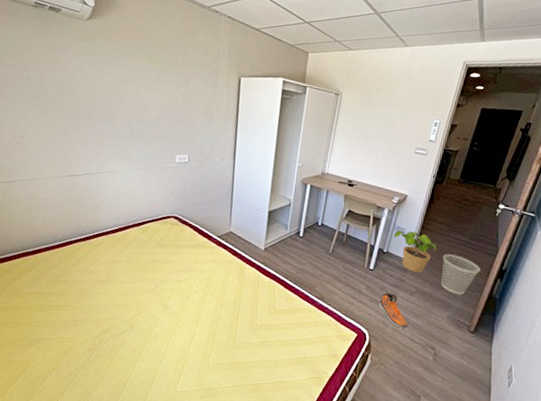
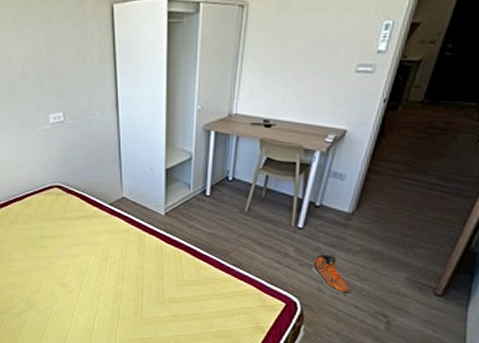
potted plant: present [393,230,436,273] -> none [328,177,389,227]
wastebasket: present [441,254,480,295] -> none [396,201,453,252]

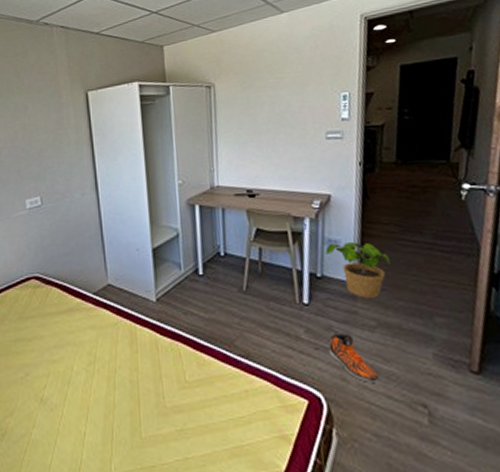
potted plant: none [328,177,389,227] -> present [325,242,390,298]

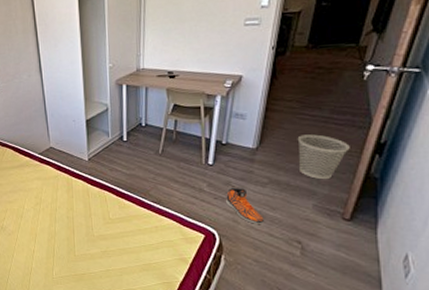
potted plant: present [325,242,390,298] -> none [232,116,288,161]
wastebasket: none [402,264,463,321] -> present [297,134,350,180]

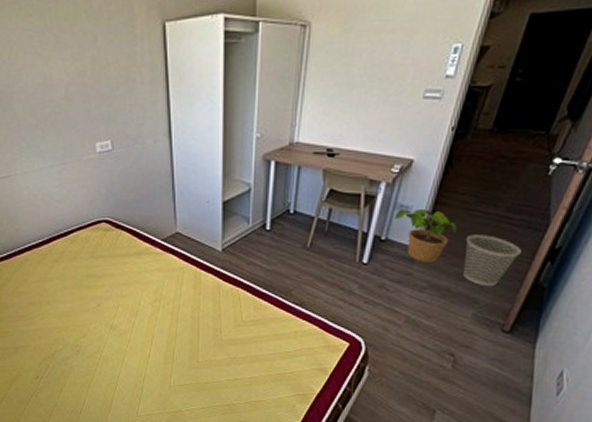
sneaker: present [225,188,264,224] -> none [376,292,417,333]
potted plant: none [232,116,288,161] -> present [394,209,457,262]

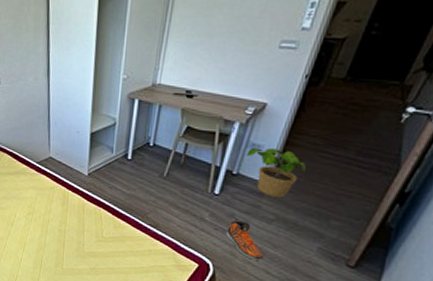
sneaker: none [376,292,417,333] -> present [225,221,263,261]
wastebasket: present [463,234,522,287] -> none [311,174,370,224]

